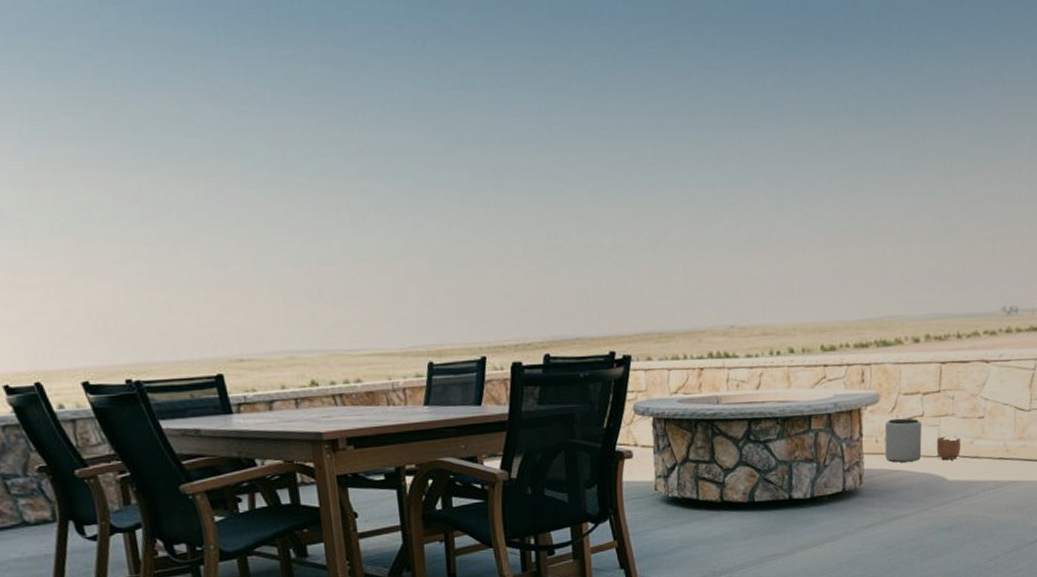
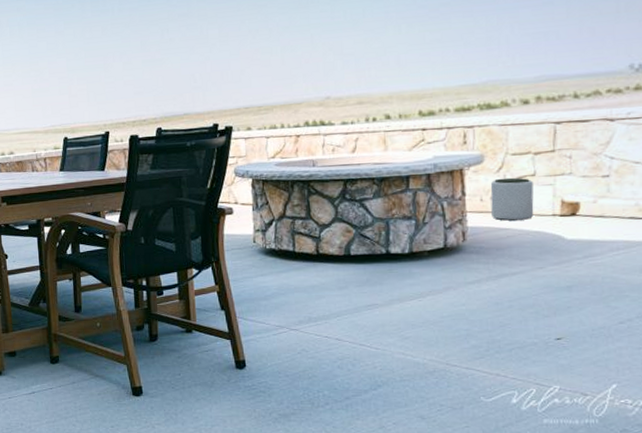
planter: present [936,436,960,460] -> none [551,195,581,219]

